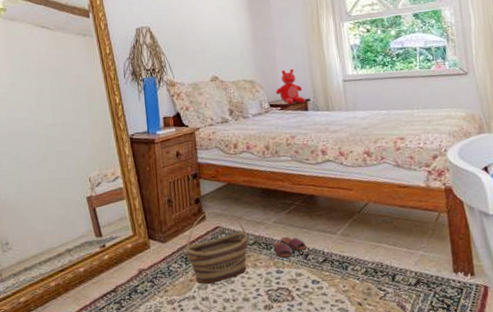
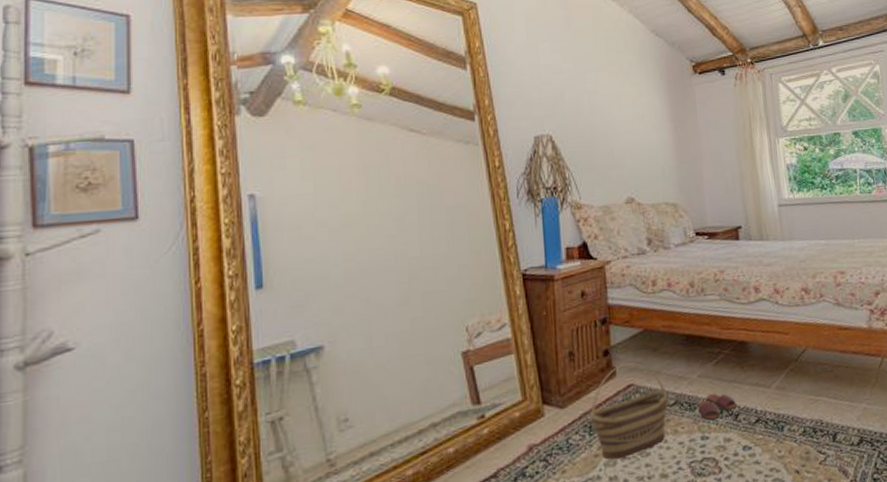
teddy bear: present [275,68,306,106] -> none [702,190,736,234]

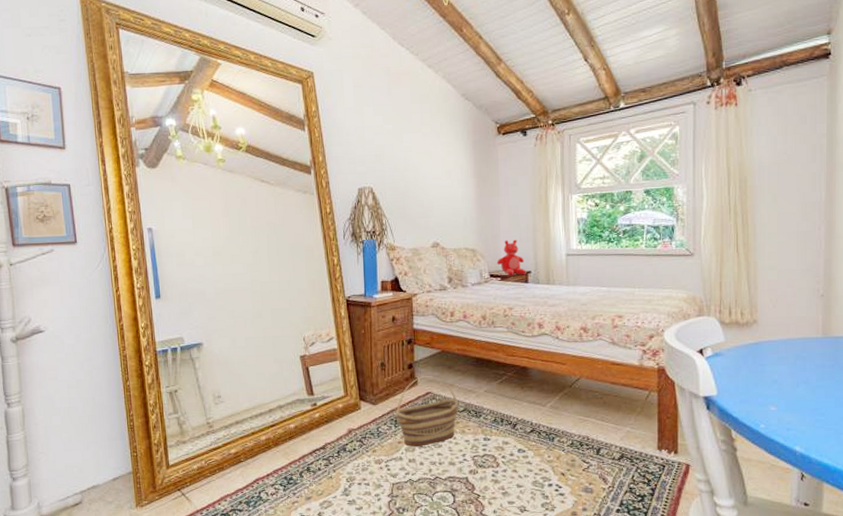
slippers: present [697,393,737,420] -> none [483,405,515,426]
teddy bear: none [702,190,736,234] -> present [497,239,526,277]

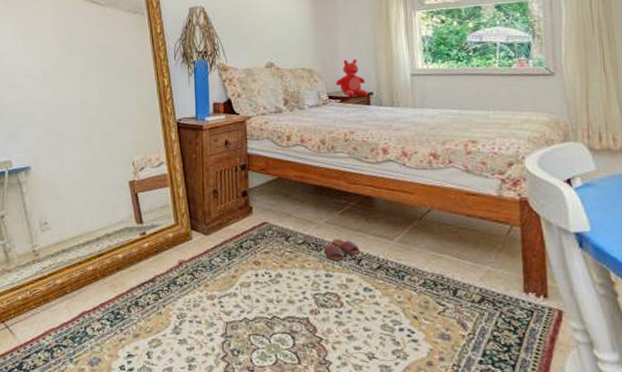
basket: present [396,376,458,447] -> none [230,204,297,282]
slippers: none [483,405,515,426] -> present [323,238,360,261]

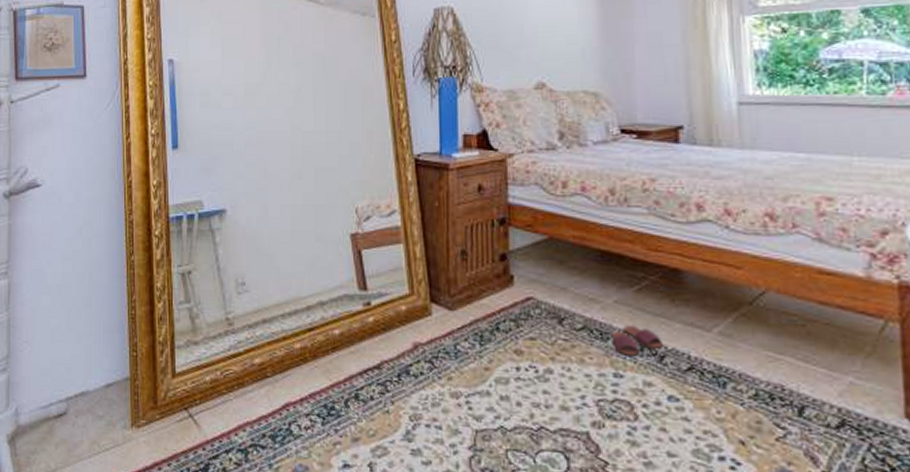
teddy bear: present [335,59,368,99] -> none [630,79,676,134]

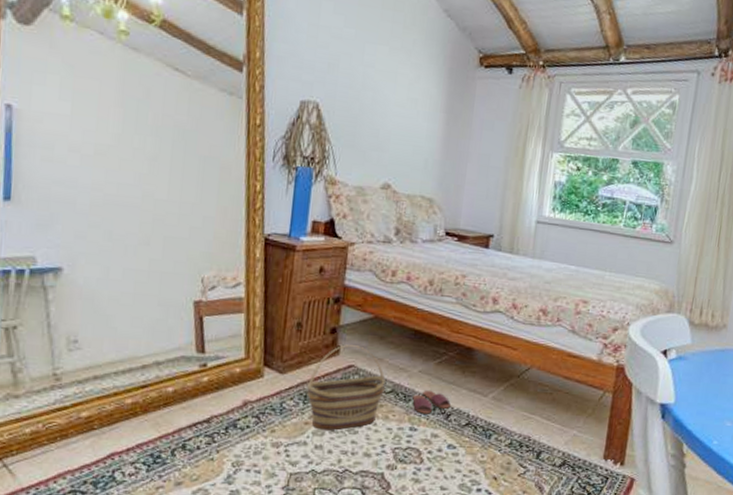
basket: none [482,273,574,378] -> present [307,344,385,431]

